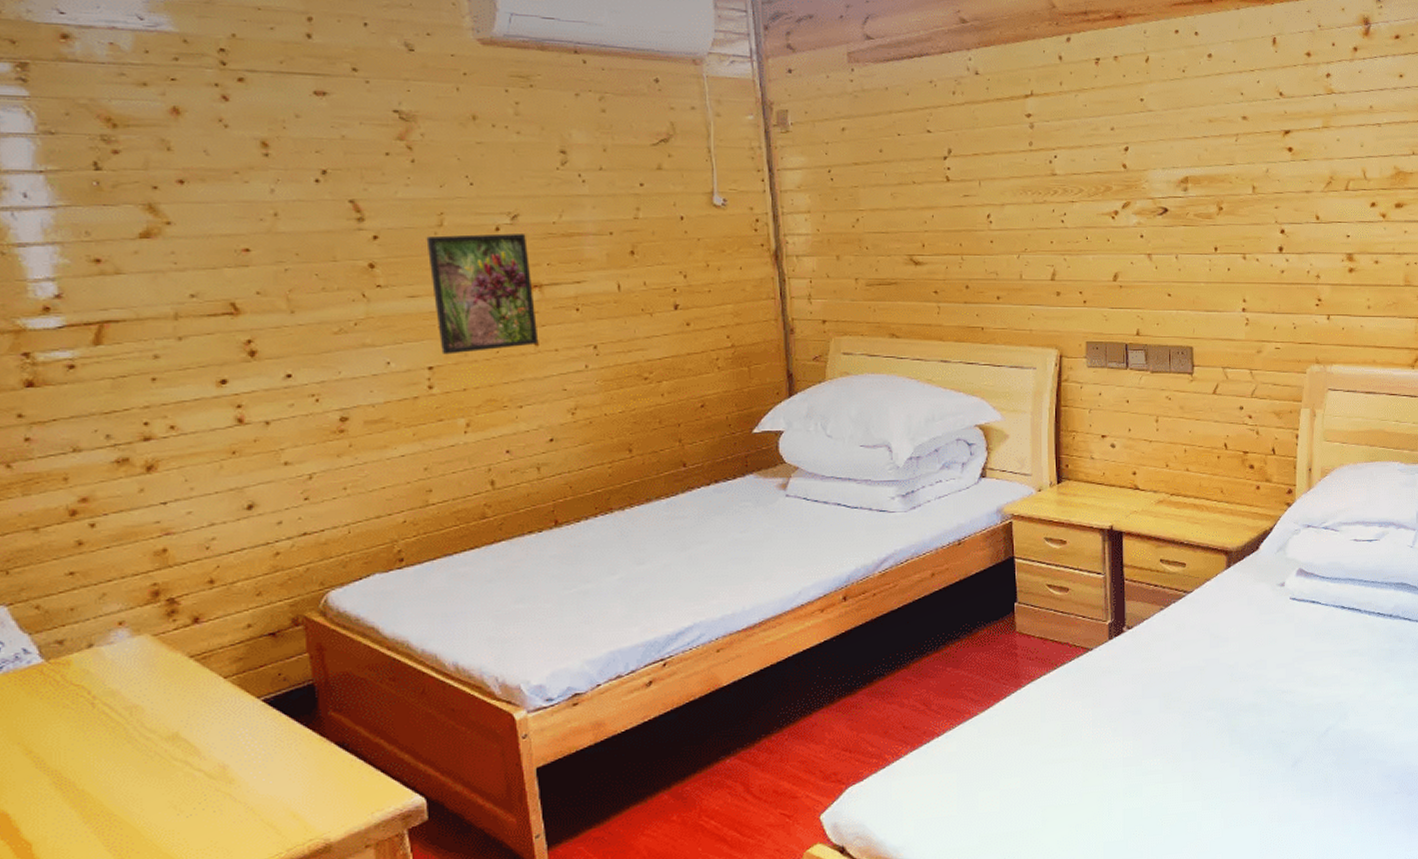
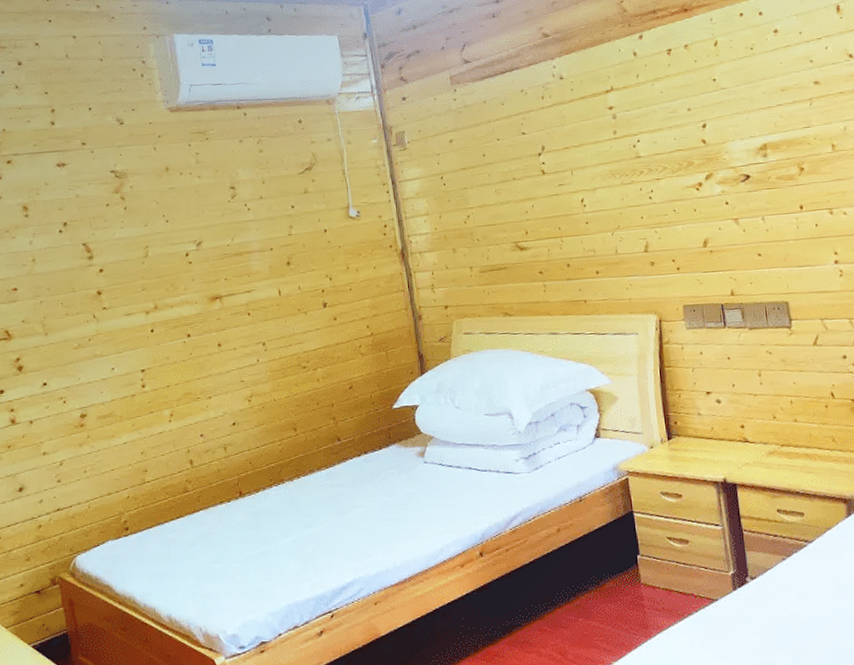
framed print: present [426,233,539,355] -> none [136,256,221,359]

